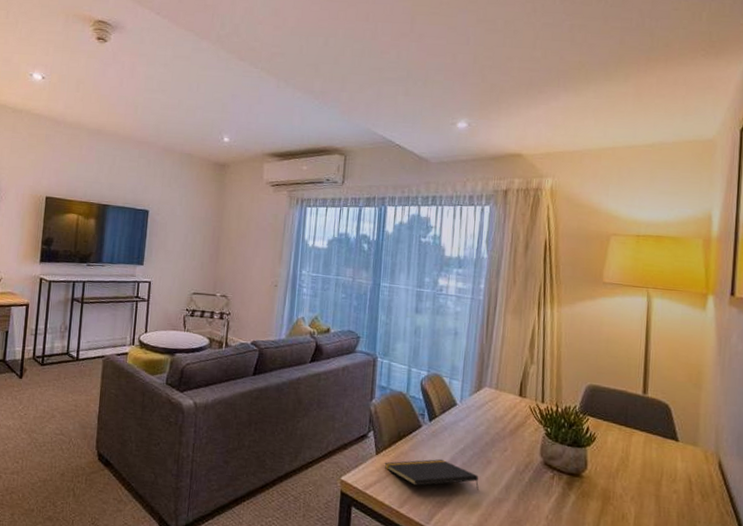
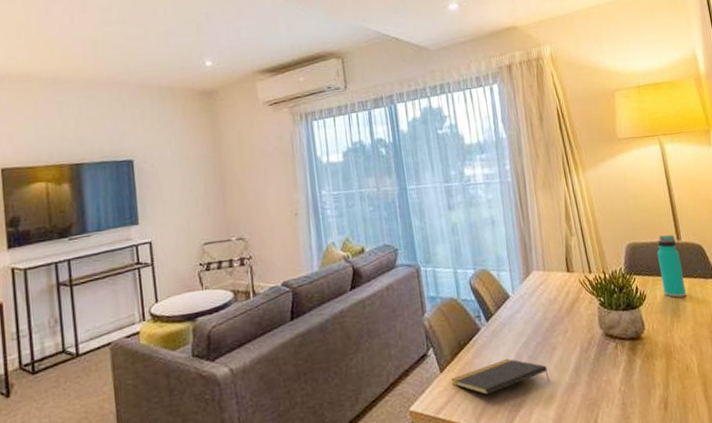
water bottle: none [616,385,642,449] -> present [657,234,686,298]

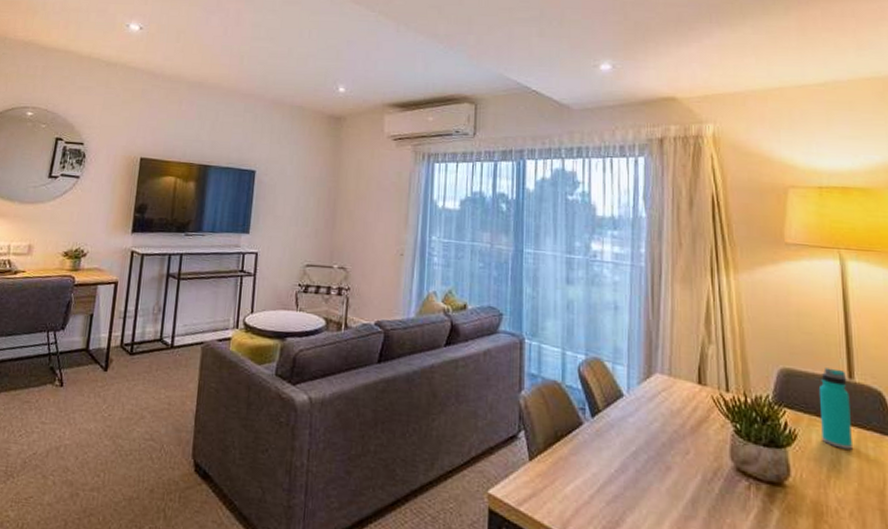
notepad: present [451,358,550,395] -> none [540,465,658,505]

